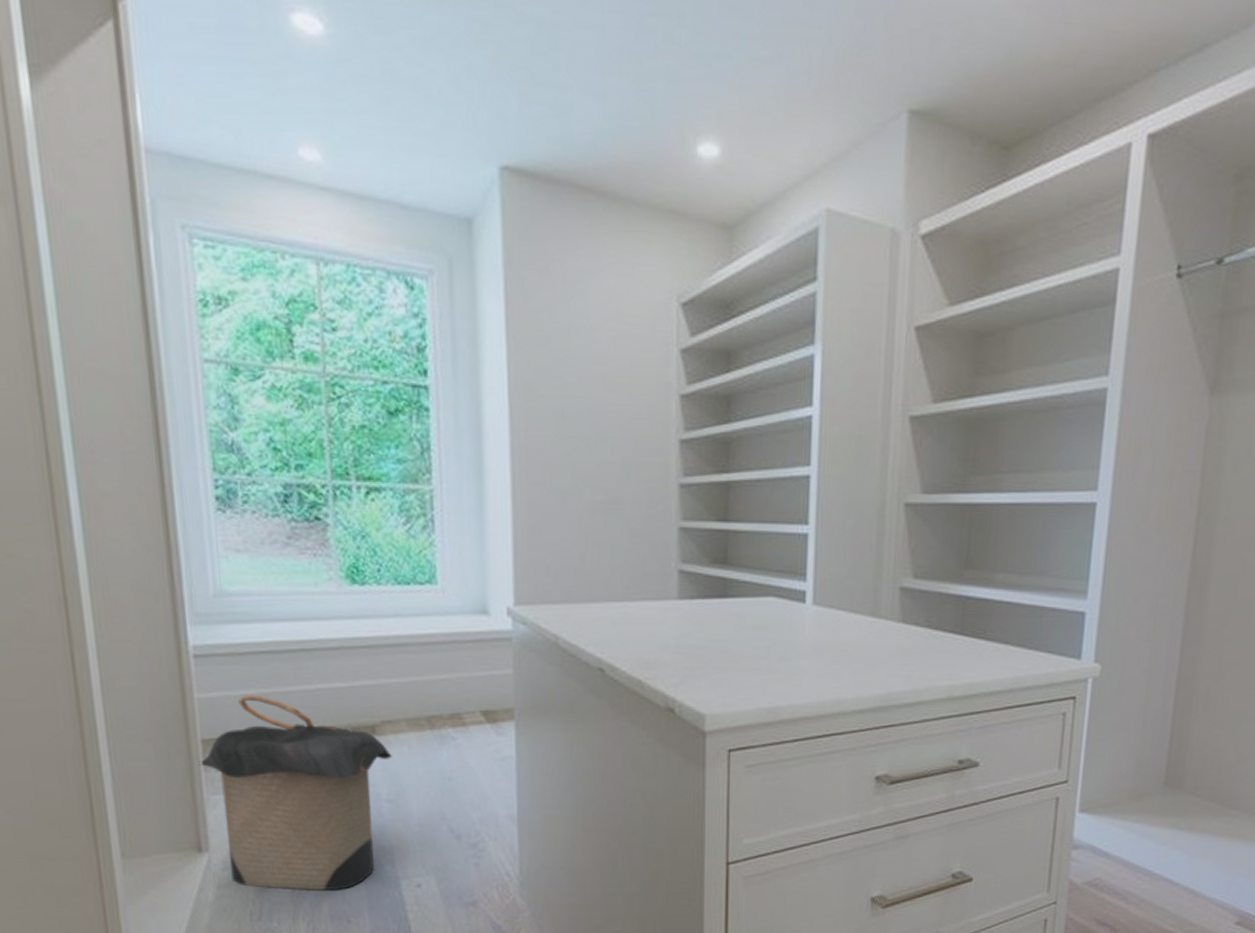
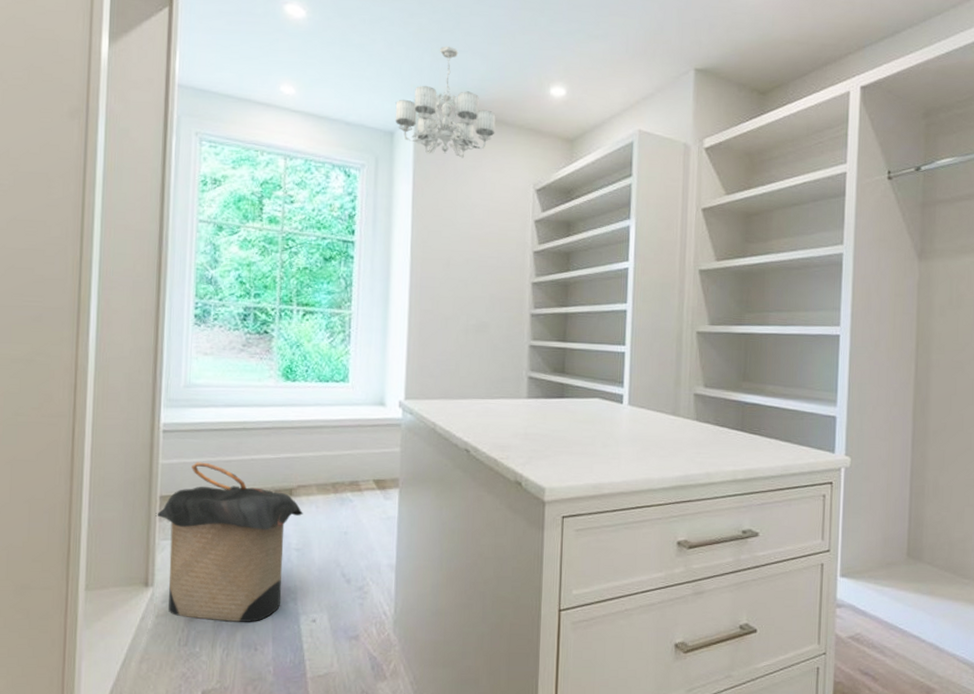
chandelier: none [471,78,619,258] -> present [395,45,496,158]

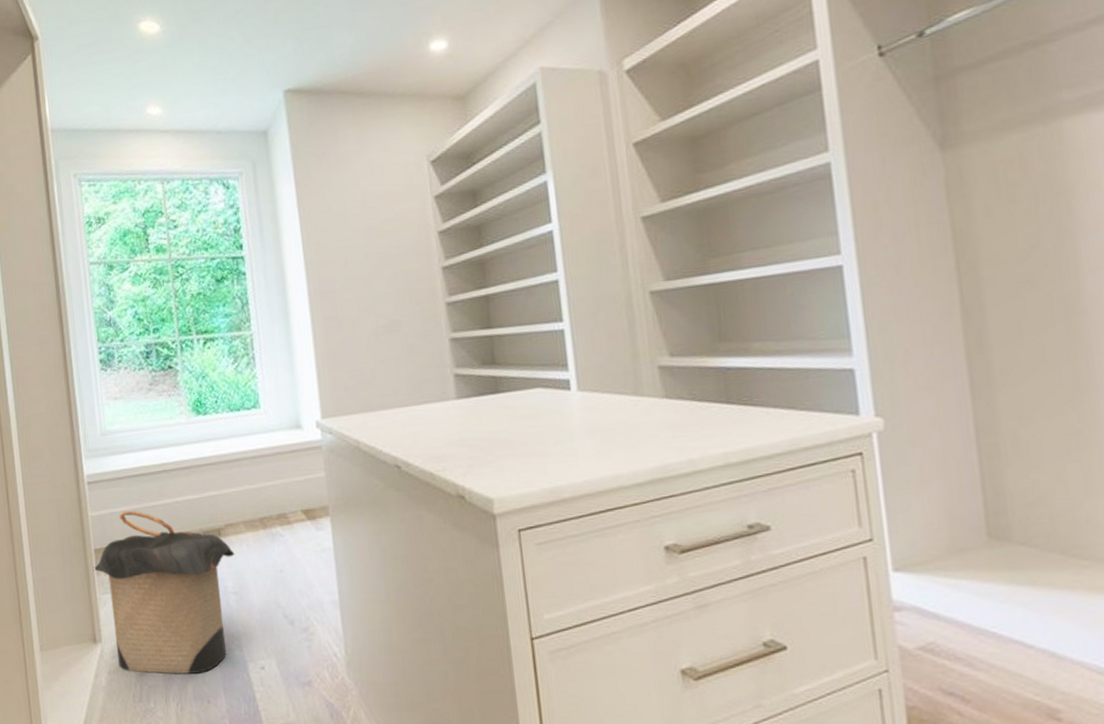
chandelier: present [395,45,496,158] -> none [264,24,375,147]

